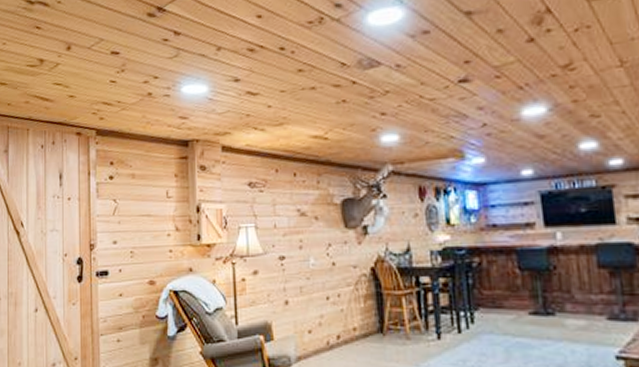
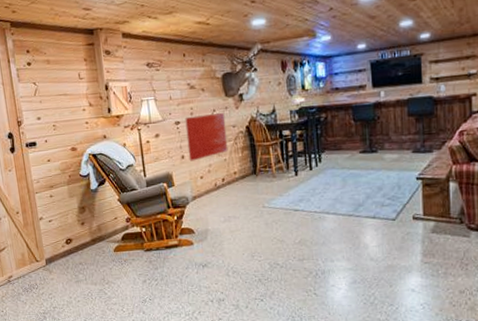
wall art: none [292,249,346,309] -> present [185,113,228,161]

